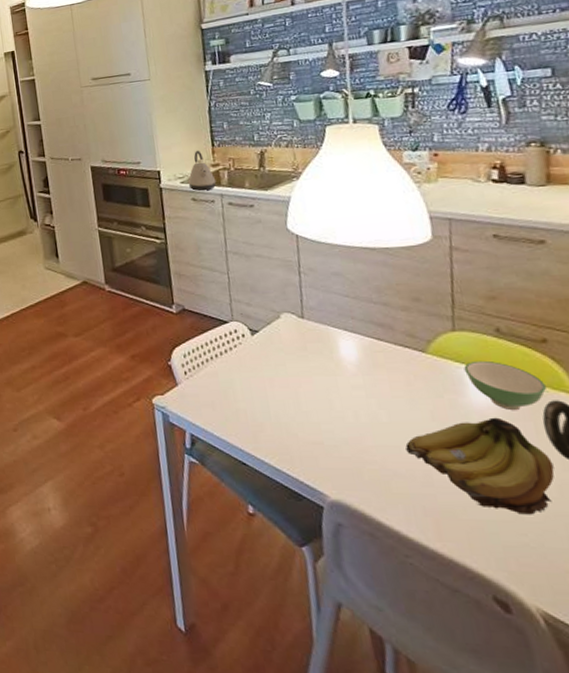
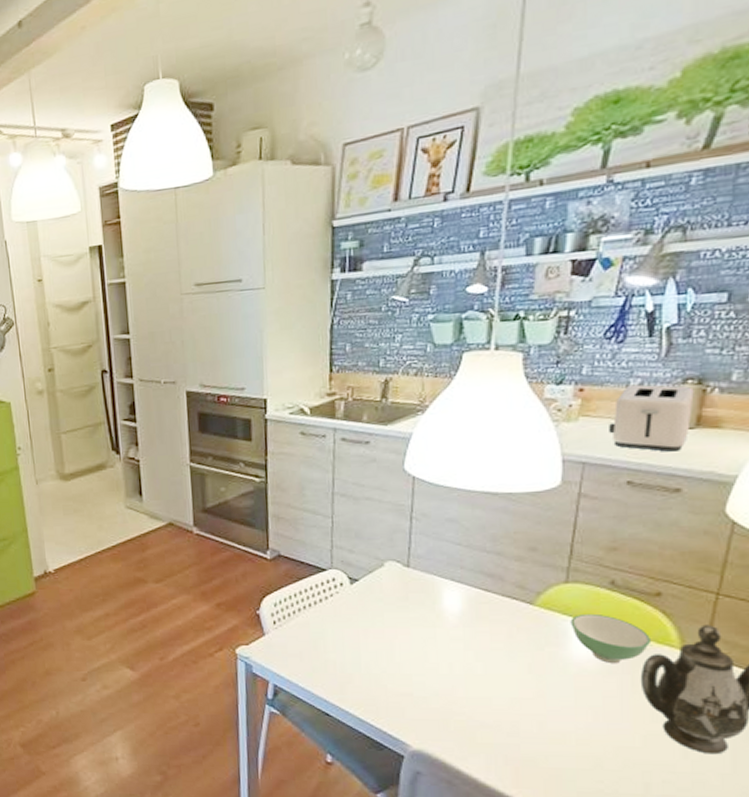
kettle: present [188,150,217,192] -> none [297,375,331,425]
fruit: present [405,417,555,515] -> none [497,670,642,764]
toaster: none [466,148,542,207] -> present [609,384,694,452]

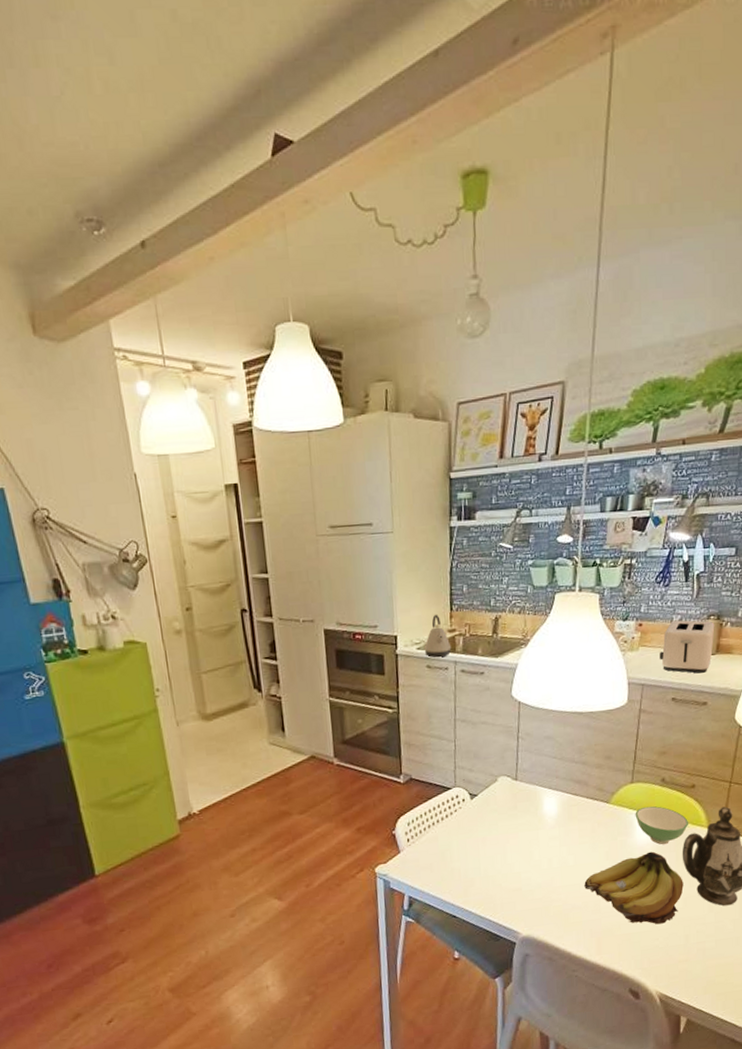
kettle: none [297,375,331,425] -> present [424,614,452,658]
fruit: none [497,670,642,764] -> present [584,851,684,925]

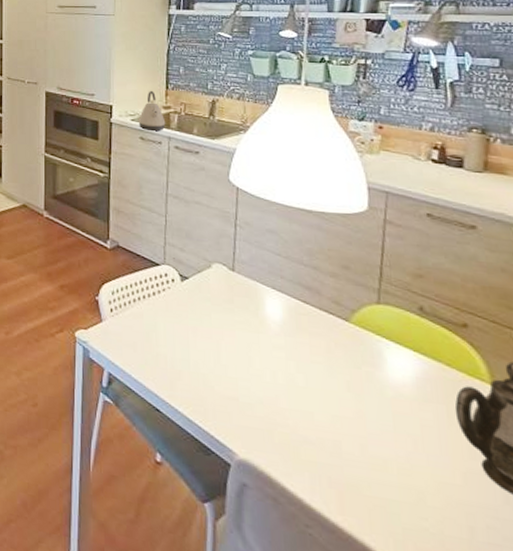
fruit: present [584,851,684,925] -> none [318,395,461,500]
bowl: present [635,806,689,845] -> none [384,336,463,392]
toaster: present [660,620,715,673] -> none [407,128,480,191]

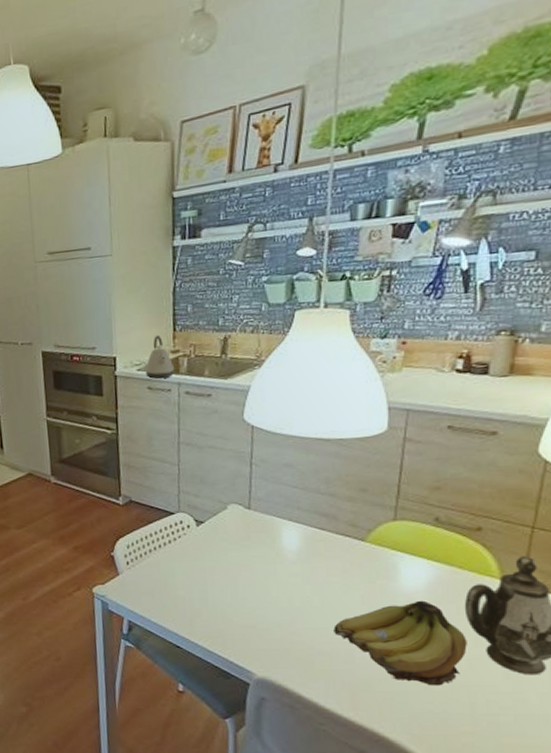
fruit: none [318,395,461,500] -> present [333,600,467,686]

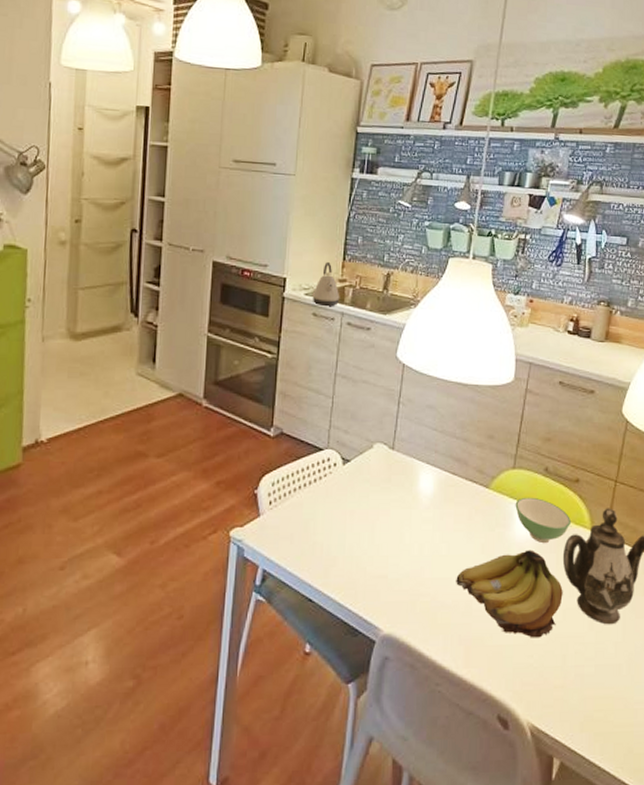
bowl: none [399,548,474,594] -> present [515,497,572,544]

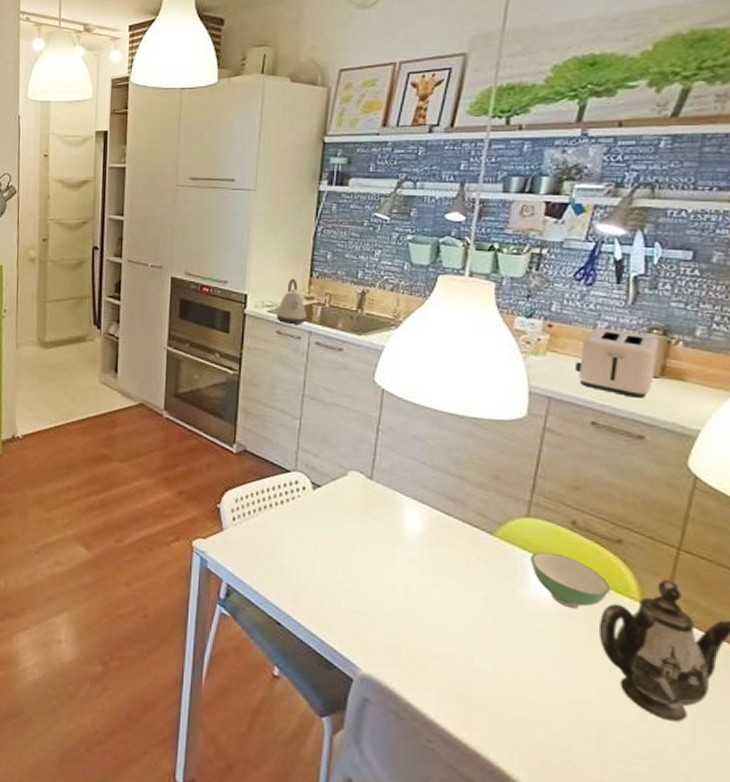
fruit: present [456,550,563,638] -> none [452,612,600,717]
toaster: none [549,301,605,359] -> present [576,327,659,398]

